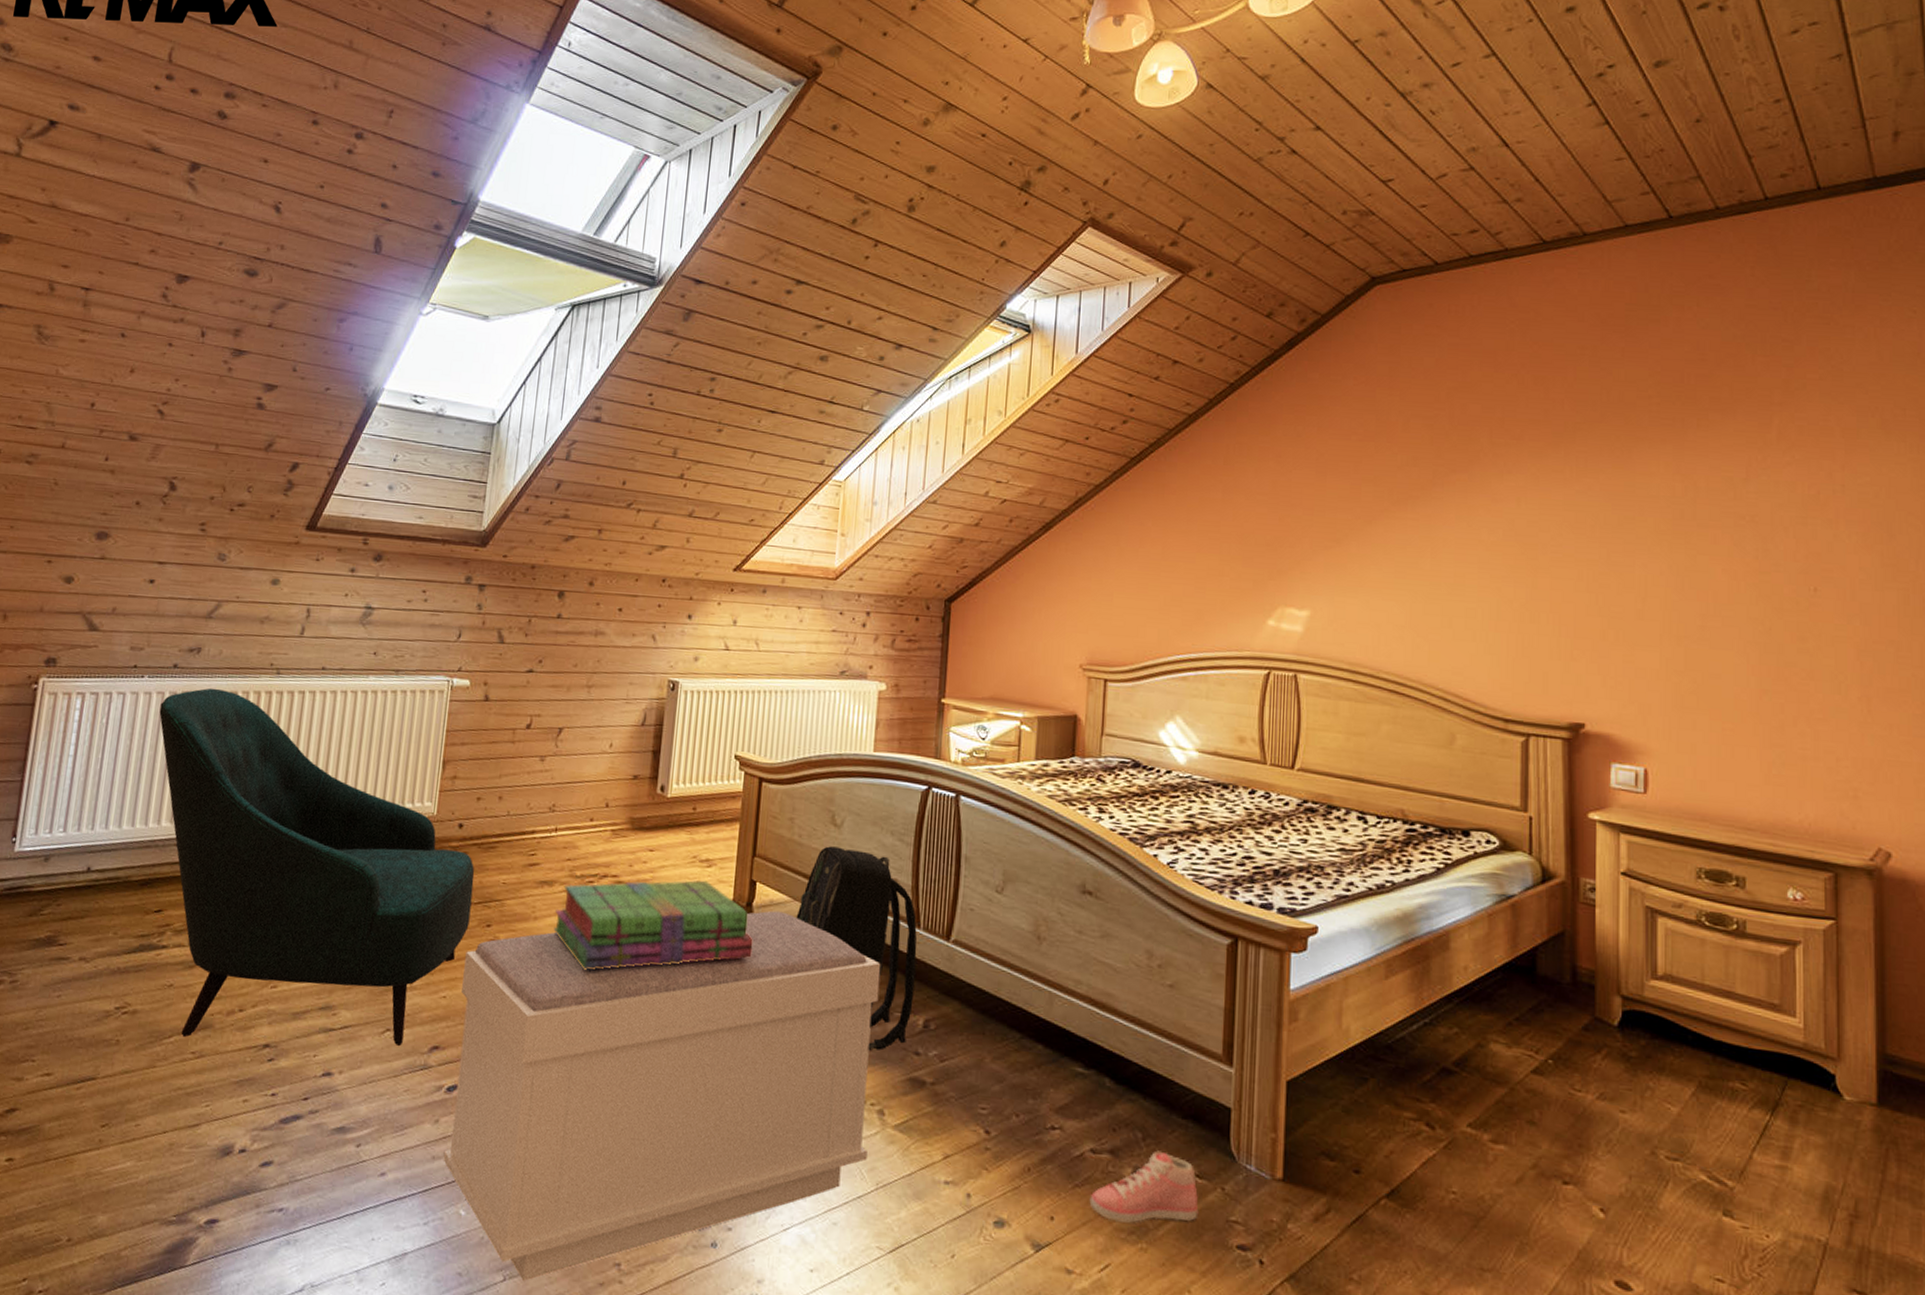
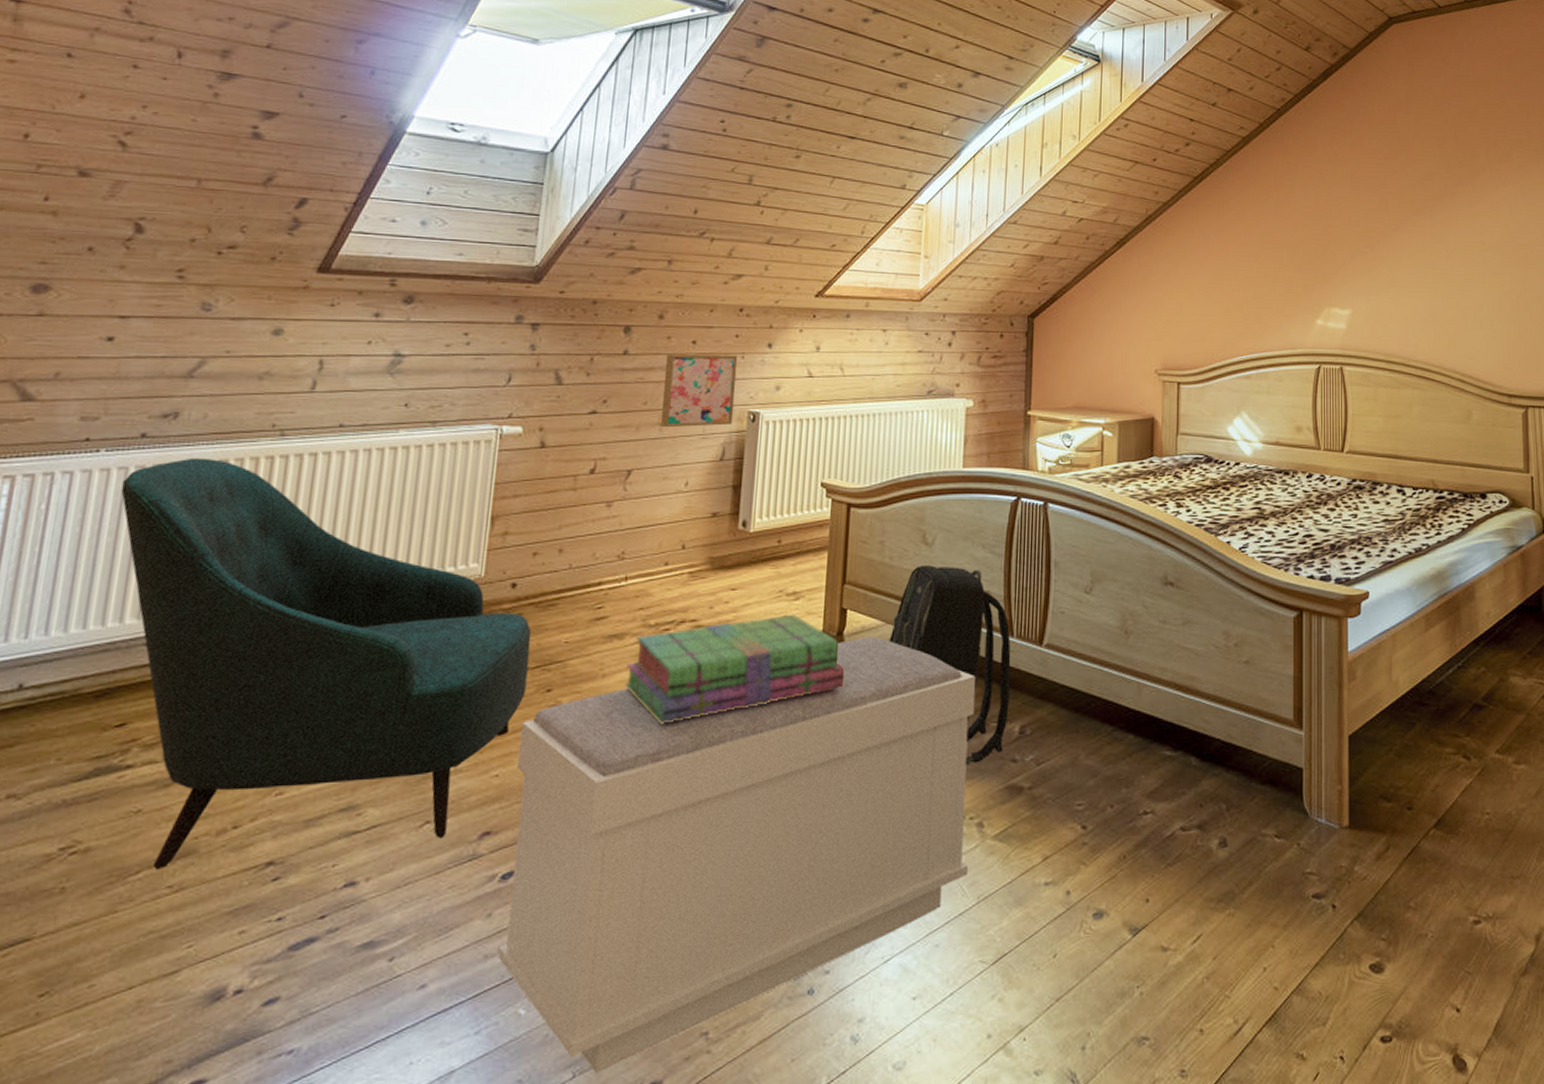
wall art: none [588,620,659,692] -> present [660,354,737,428]
sneaker: present [1089,1150,1199,1223] -> none [1181,818,1278,893]

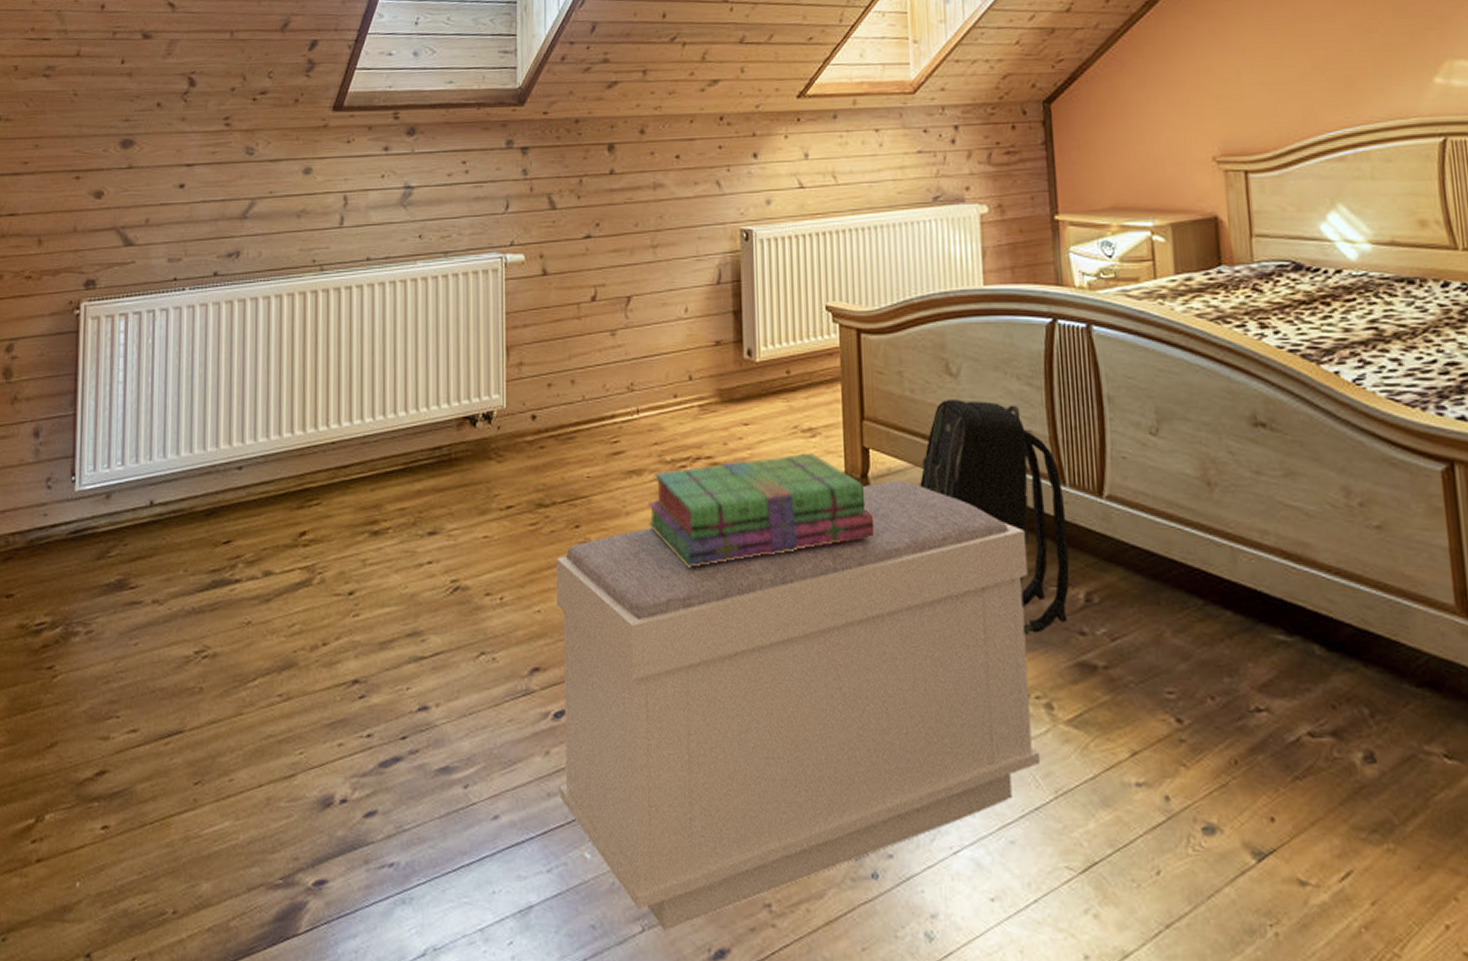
armchair: present [121,457,531,871] -> none [205,293,556,679]
wall art: present [660,354,737,428] -> none [651,168,726,250]

